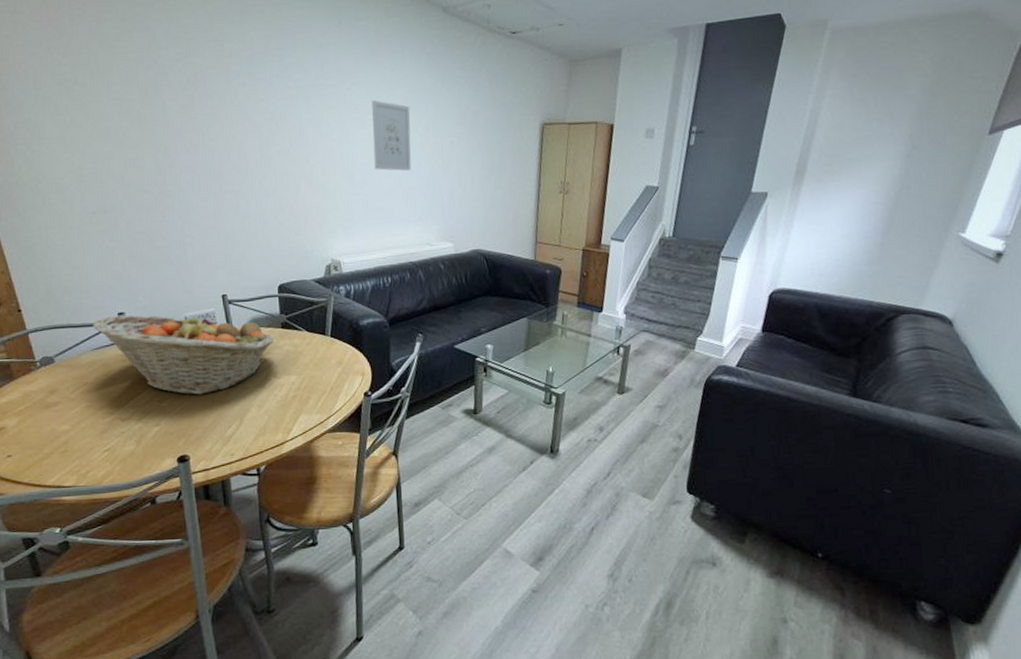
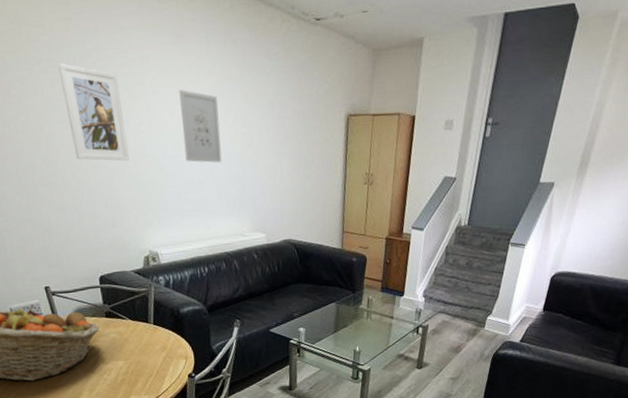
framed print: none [255,76,318,169] -> present [58,62,130,161]

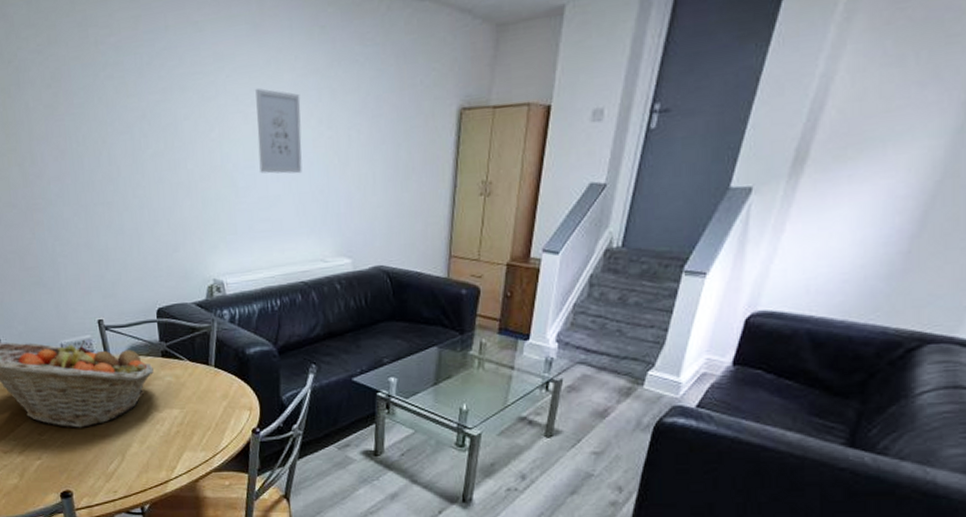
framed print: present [58,62,130,161] -> none [124,65,196,175]

